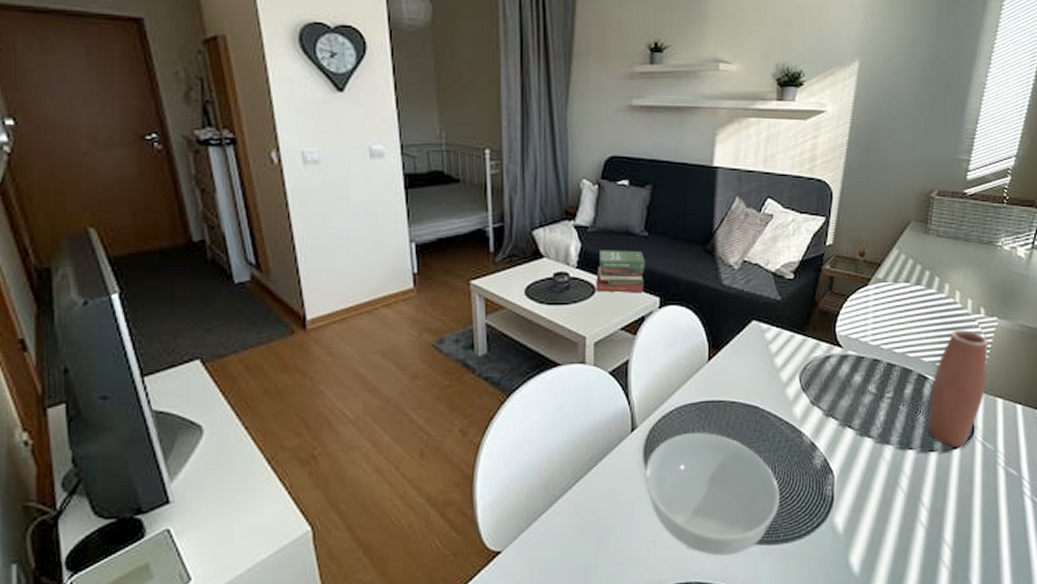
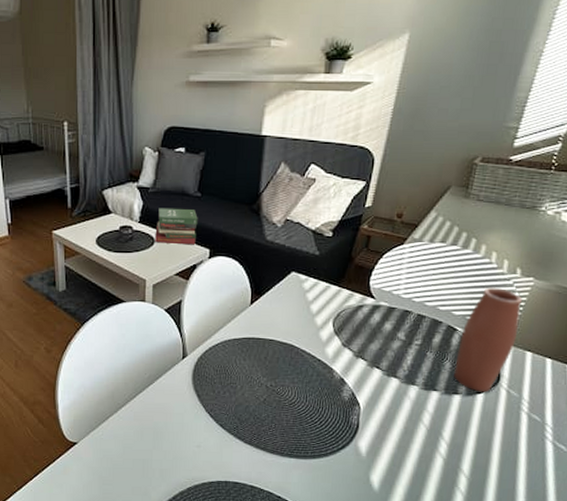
bowl: present [644,432,780,556] -> none [192,362,310,464]

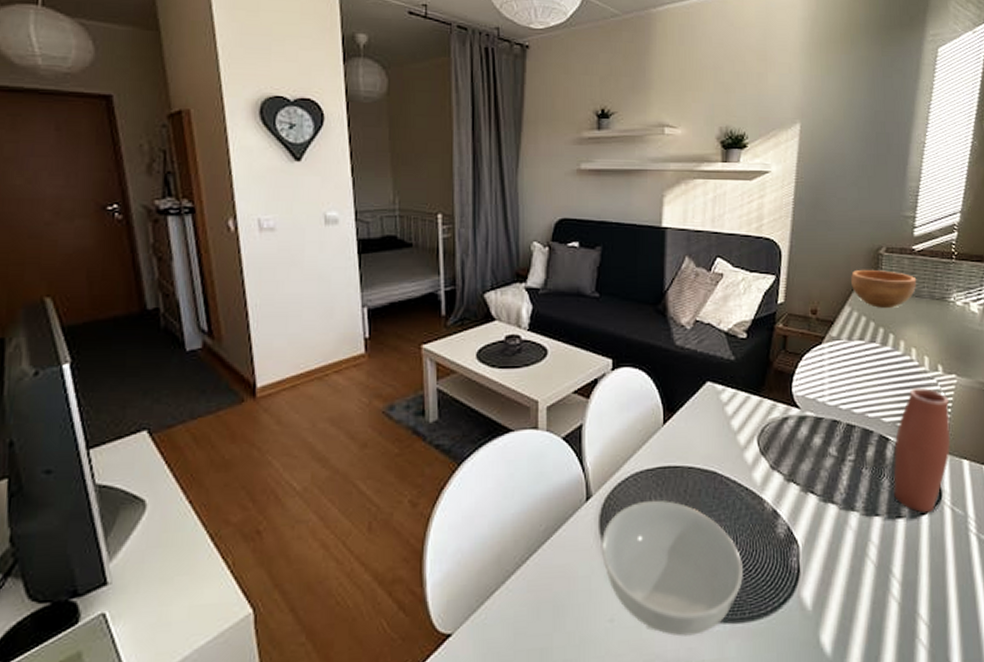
books: present [155,208,198,245] -> none [548,311,597,355]
bowl: none [192,362,310,464] -> present [601,500,743,637]
bowl: none [440,178,509,214] -> present [851,269,917,308]

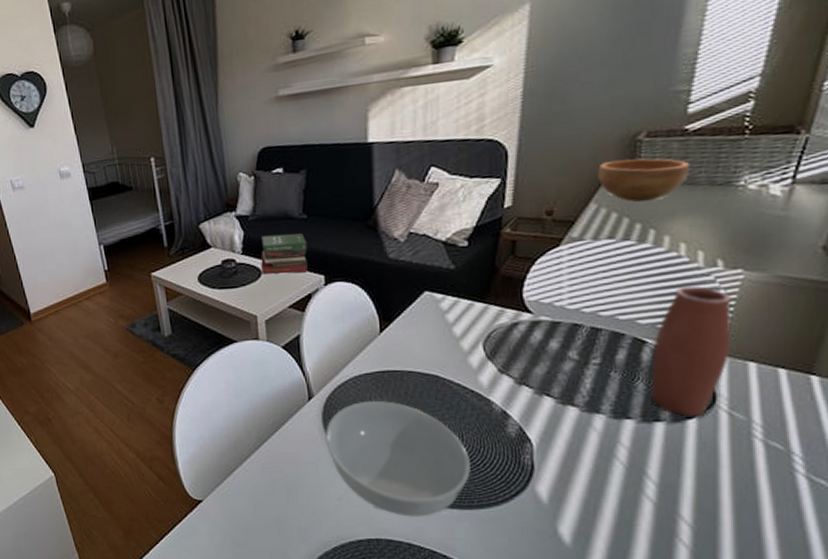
books: none [548,311,597,355] -> present [260,233,308,274]

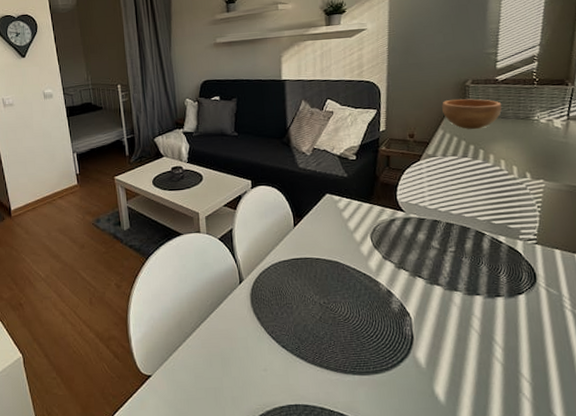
books: present [260,233,308,274] -> none [202,147,238,179]
bowl: present [325,400,471,517] -> none [253,283,367,384]
vase: present [651,285,733,417] -> none [490,191,542,293]

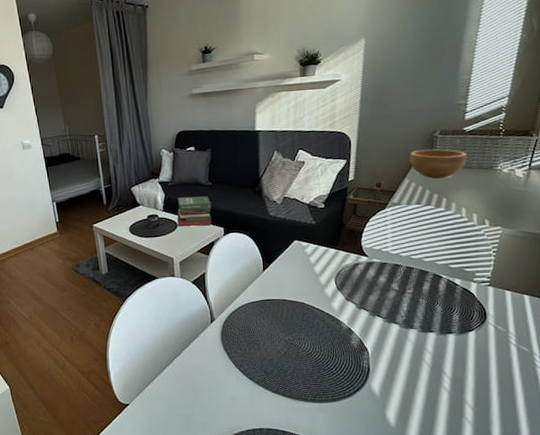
books: none [202,147,238,179] -> present [177,196,212,227]

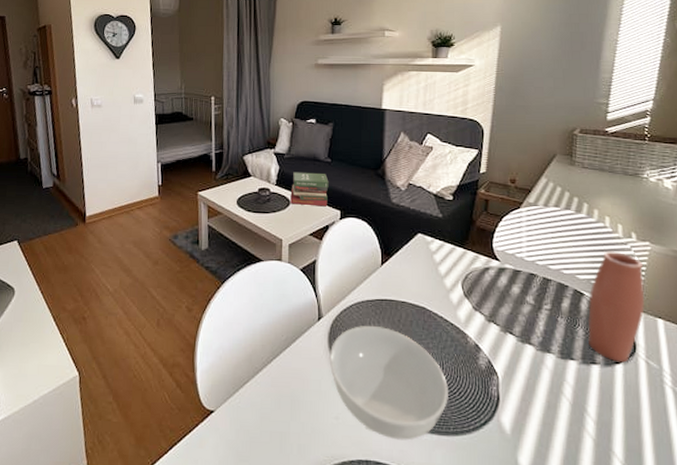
bowl: none [223,322,327,410] -> present [329,325,448,440]
bowl: present [410,149,468,179] -> none [547,147,610,181]
vase: none [445,237,495,330] -> present [588,251,645,363]

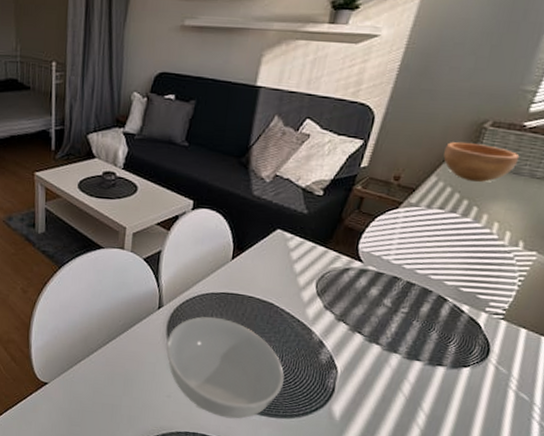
books: present [290,172,329,207] -> none [138,155,184,196]
bowl: none [547,147,610,181] -> present [443,141,520,182]
vase: present [588,251,645,363] -> none [439,258,523,367]

